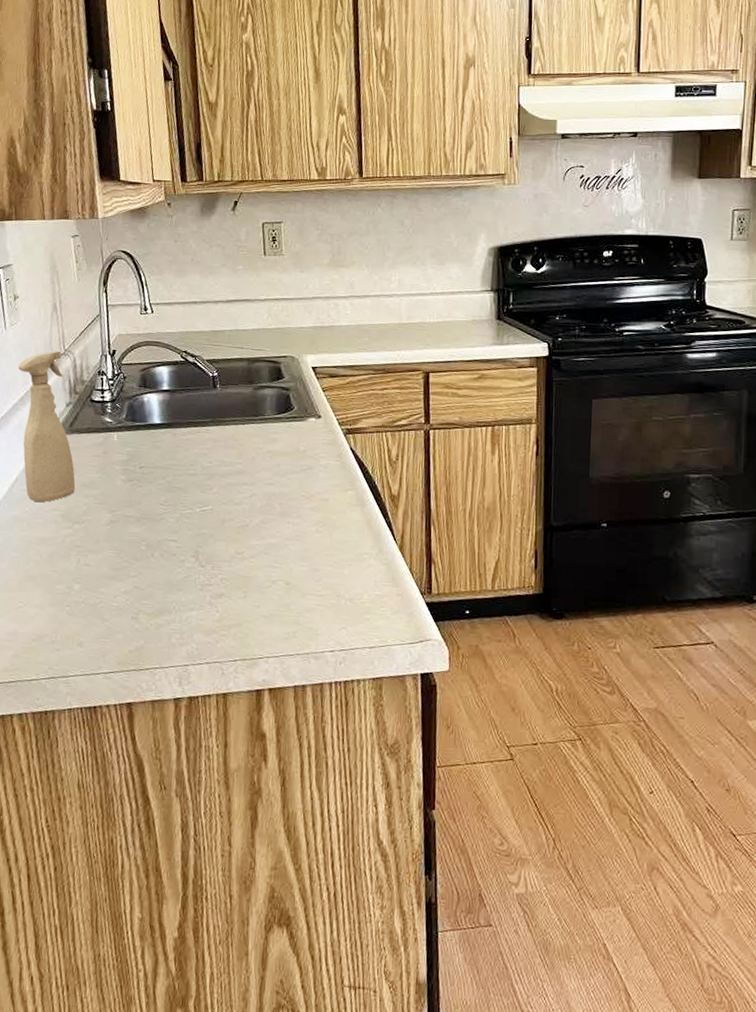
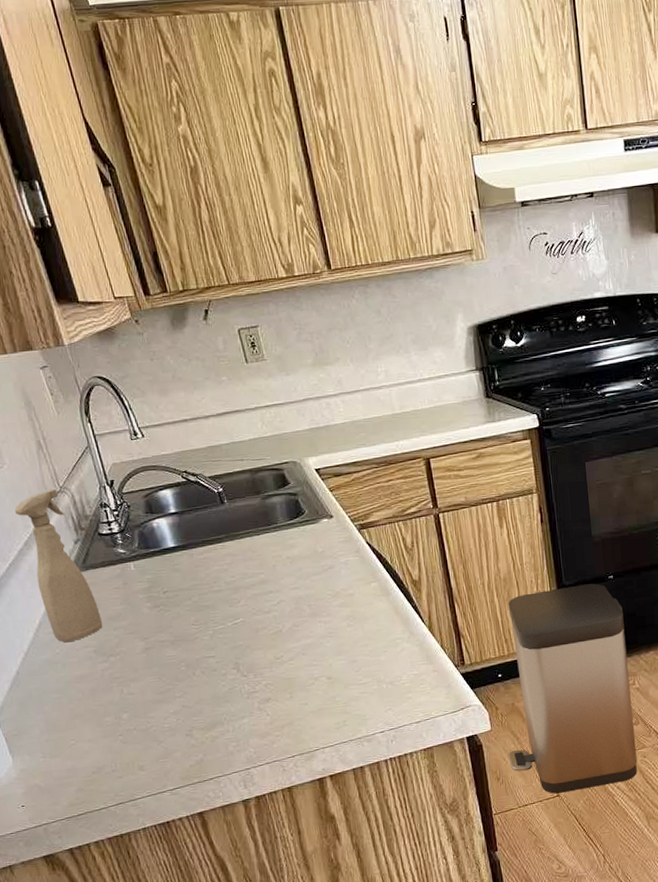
pedal bin: none [463,528,613,758] -> present [508,583,638,794]

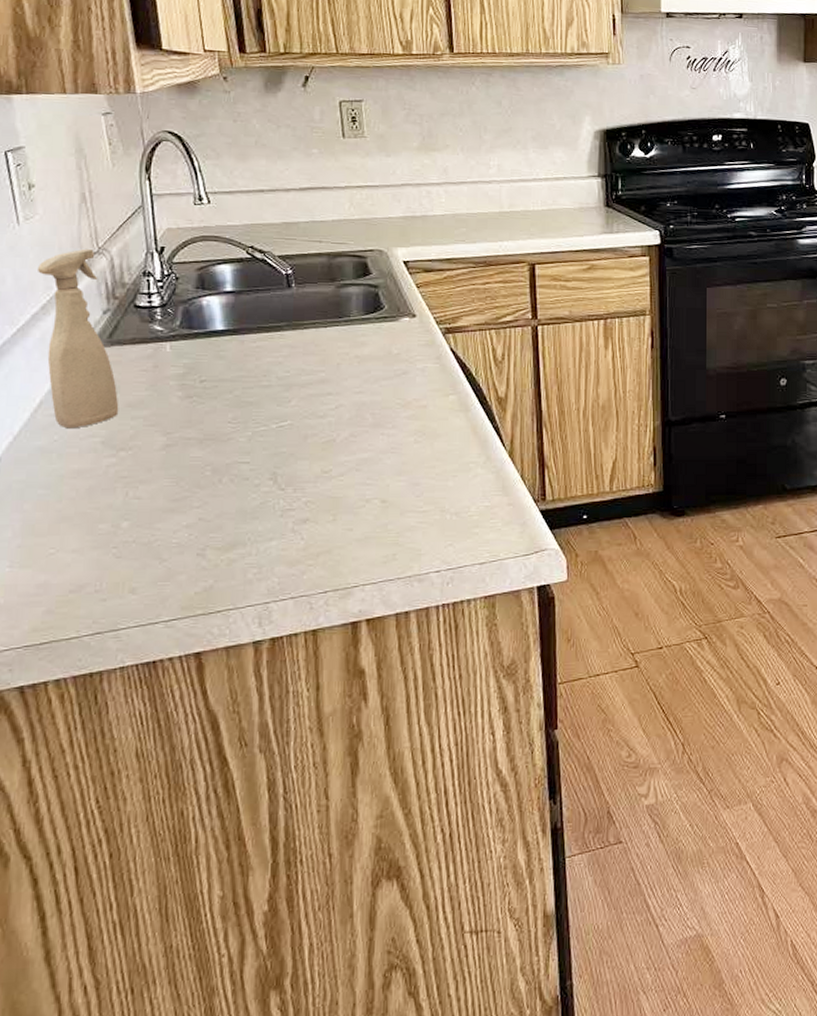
pedal bin: present [508,583,638,794] -> none [584,422,733,664]

